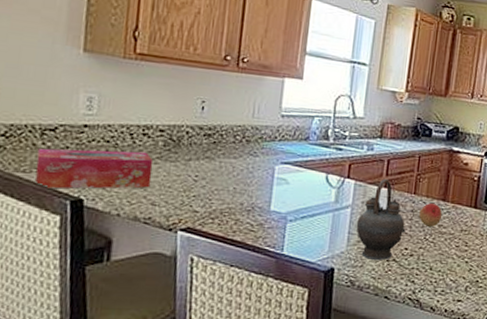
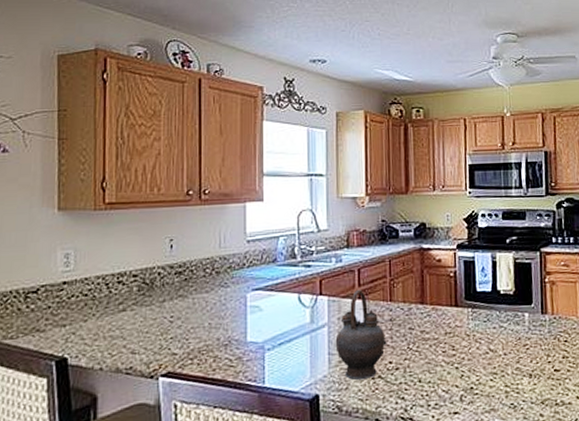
tissue box: present [36,148,154,189] -> none [22,300,130,352]
fruit: present [419,202,443,227] -> none [398,307,423,335]

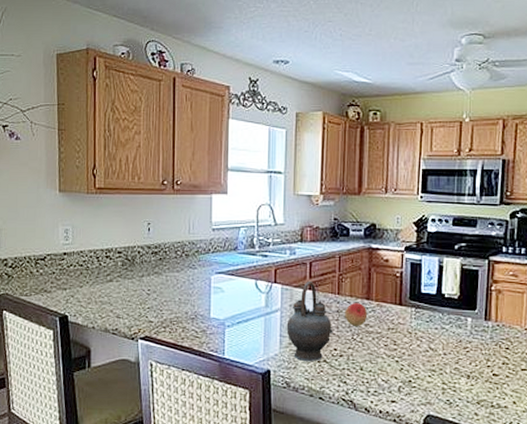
fruit: none [398,307,423,335] -> present [345,302,368,326]

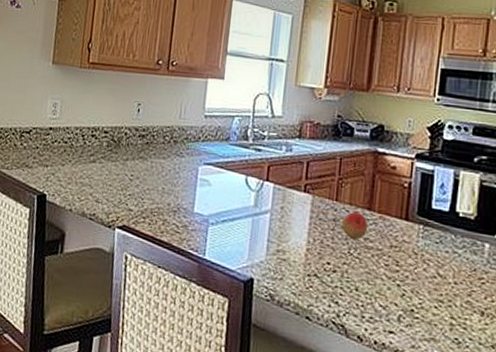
teapot: present [286,280,333,362] -> none [275,182,328,275]

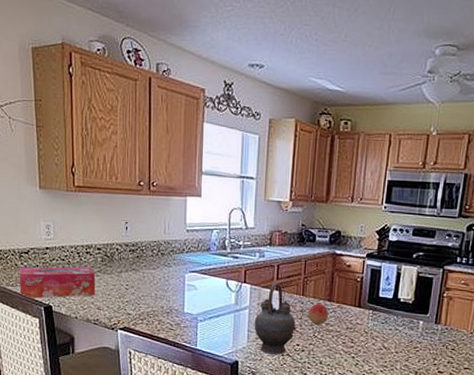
tissue box: none [15,148,99,186] -> present [19,267,96,298]
teapot: none [275,182,328,275] -> present [254,282,297,355]

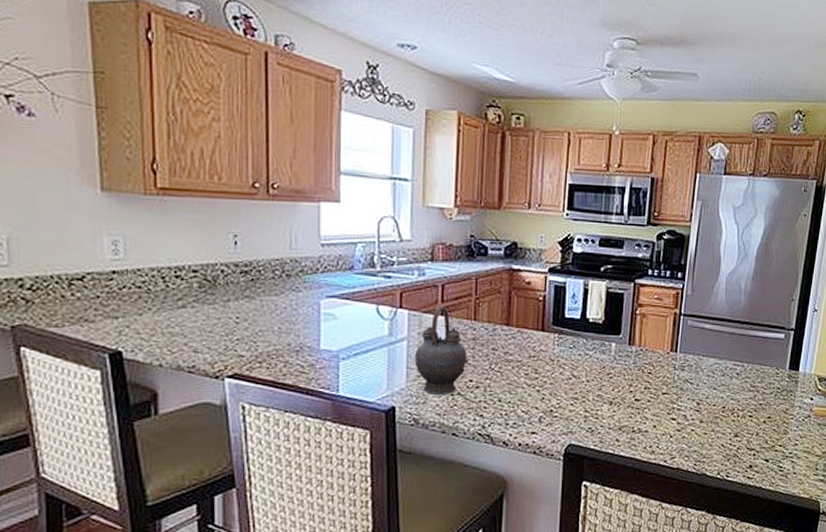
tissue box: present [19,267,96,298] -> none [68,295,190,342]
fruit: present [308,303,329,325] -> none [482,328,507,355]

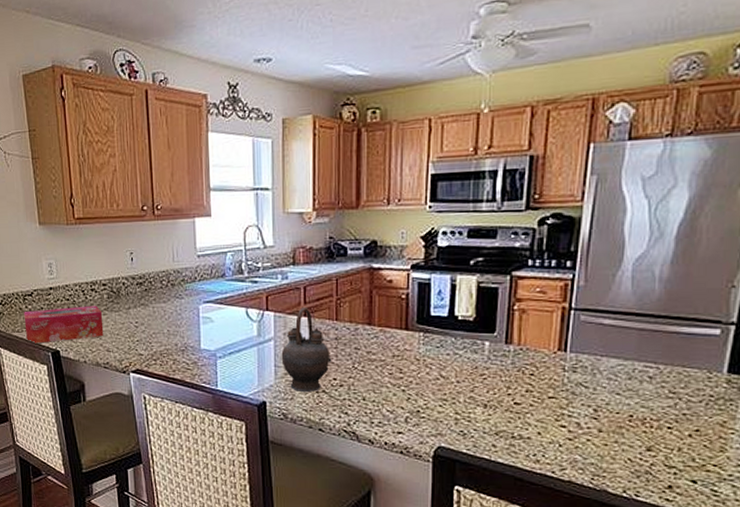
tissue box: none [68,295,190,342] -> present [24,305,104,344]

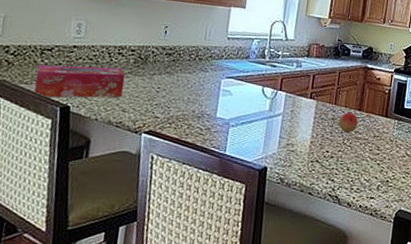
teapot: present [281,306,332,393] -> none [286,91,327,162]
fruit: none [344,328,370,354] -> present [338,112,358,133]

